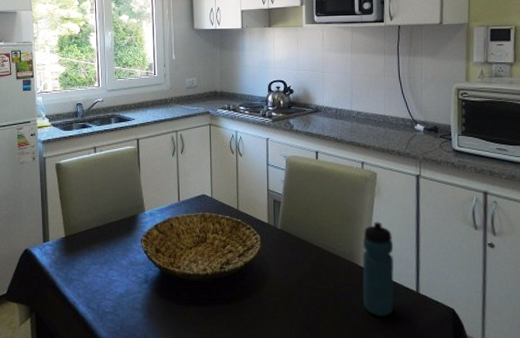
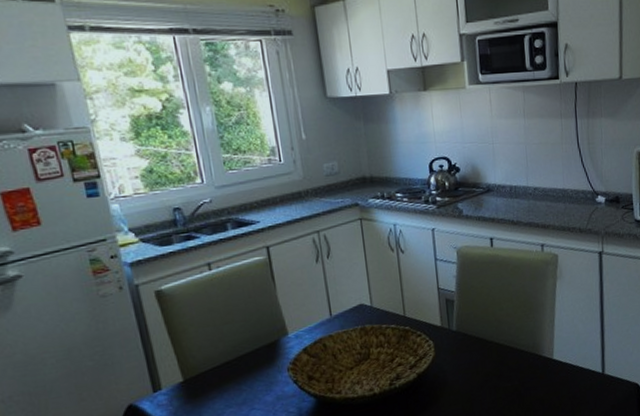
water bottle: present [362,222,394,317] -> none [546,307,581,405]

